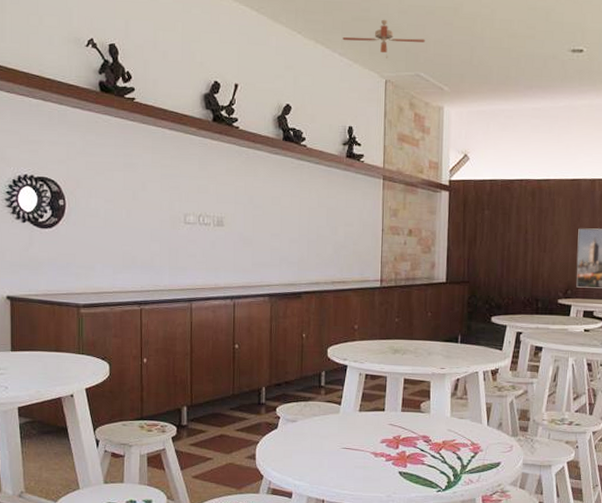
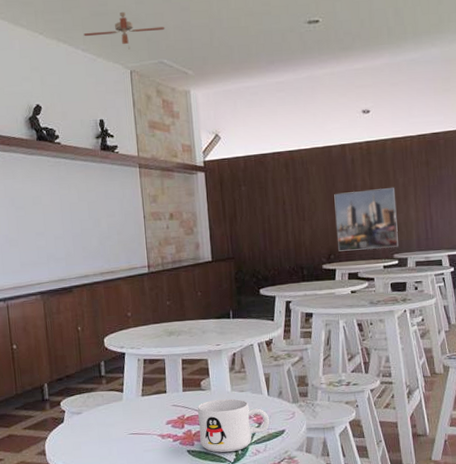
mug: none [413,424,486,478] -> present [197,398,270,453]

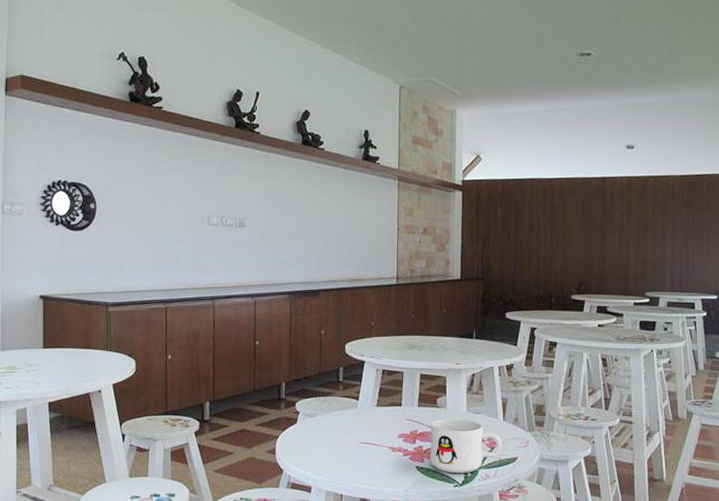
ceiling fan: present [84,11,165,49] -> none [358,28,438,65]
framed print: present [334,188,398,251] -> none [589,225,653,285]

